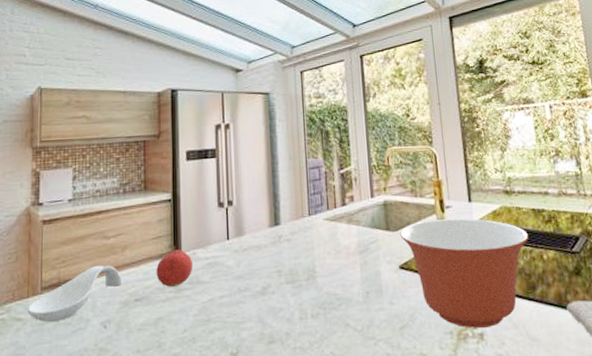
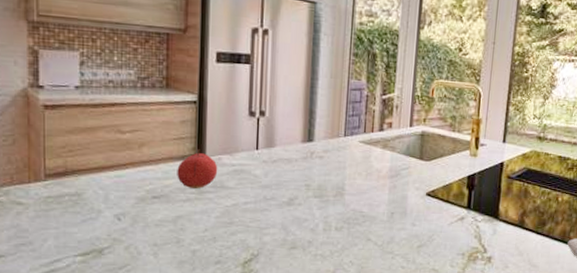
spoon rest: present [27,265,122,323] -> none [28,159,139,210]
mixing bowl: present [400,218,529,328] -> none [432,155,551,253]

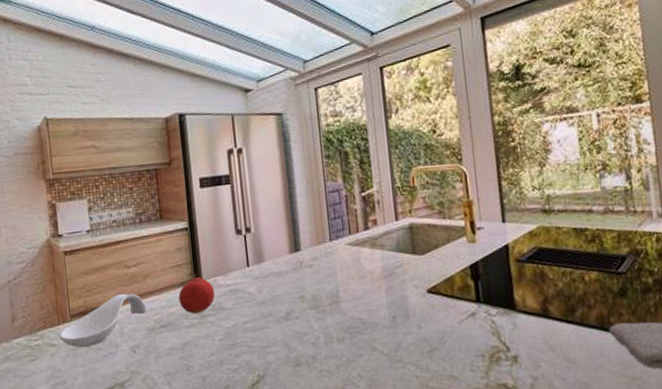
spoon rest: none [28,159,139,210] -> present [59,293,147,348]

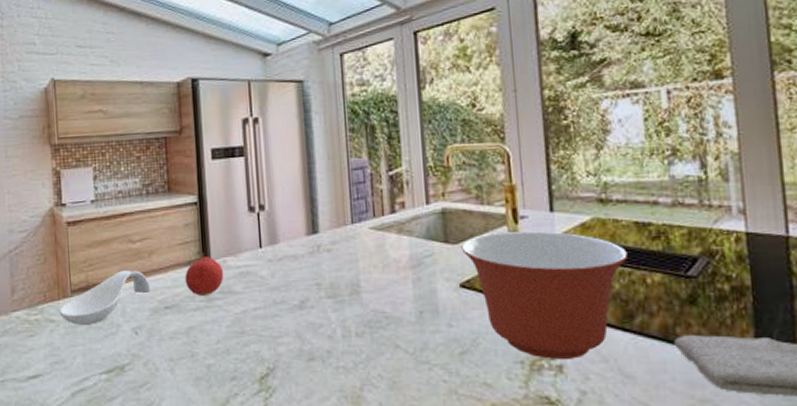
mixing bowl: none [427,240,570,351] -> present [461,231,629,359]

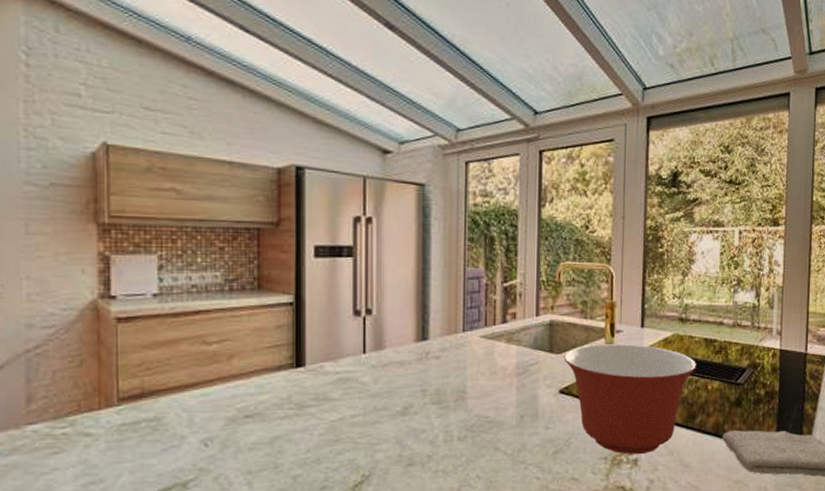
spoon rest: present [59,270,151,326] -> none [99,376,229,439]
fruit: present [185,253,224,295] -> none [272,357,320,403]

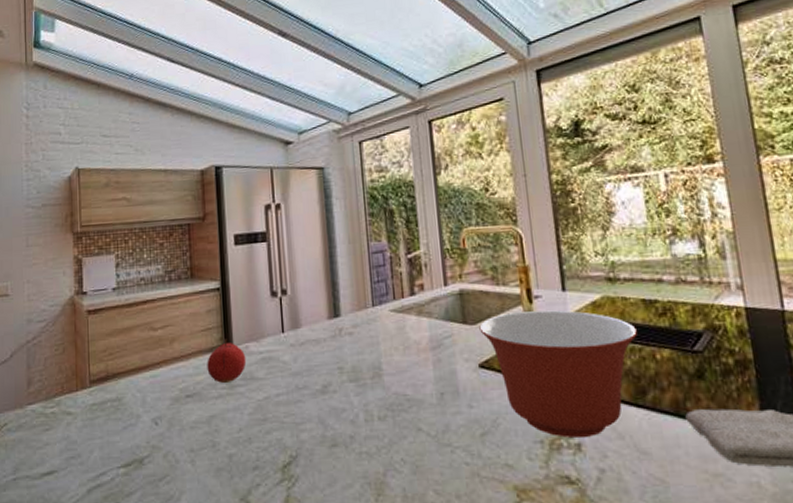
fruit: none [272,357,320,403] -> present [207,339,247,383]

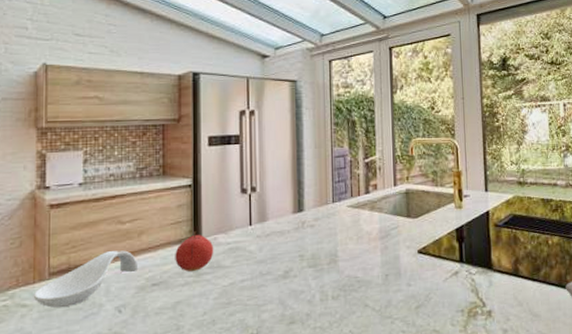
spoon rest: none [76,359,172,418] -> present [33,250,139,308]
mixing bowl: present [479,310,638,438] -> none [420,206,538,307]

